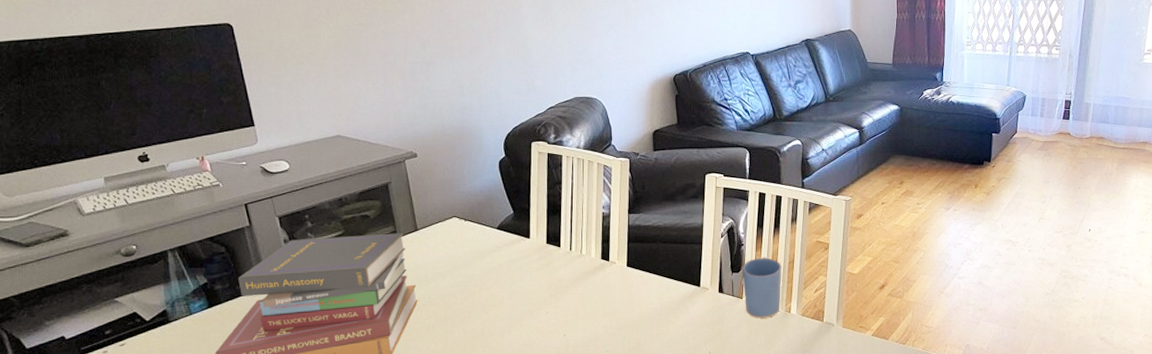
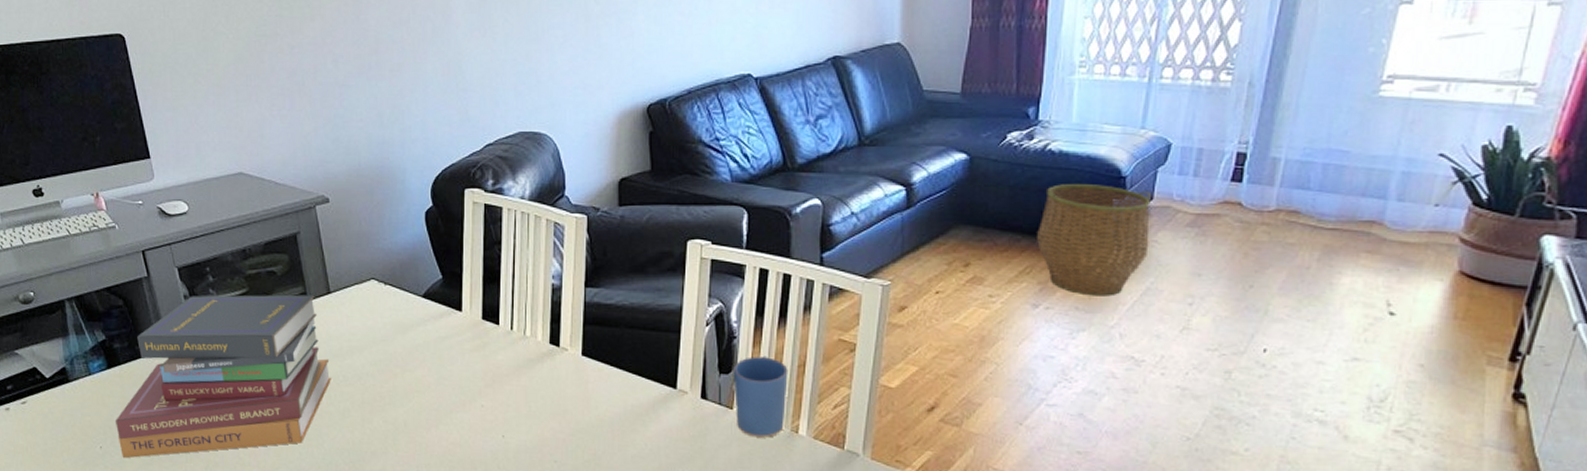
basket: none [946,124,1016,200] -> present [1037,184,1151,296]

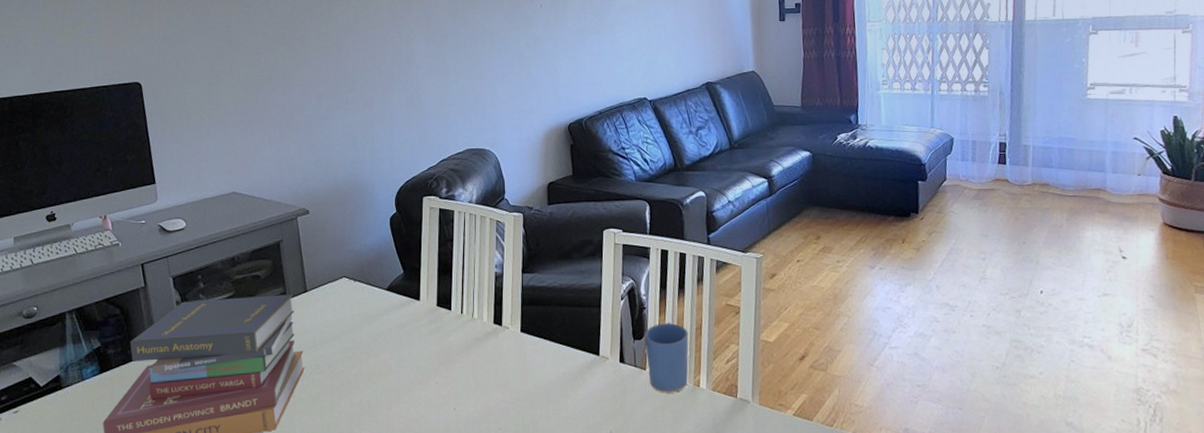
basket: present [1037,184,1151,296] -> none [867,170,949,257]

